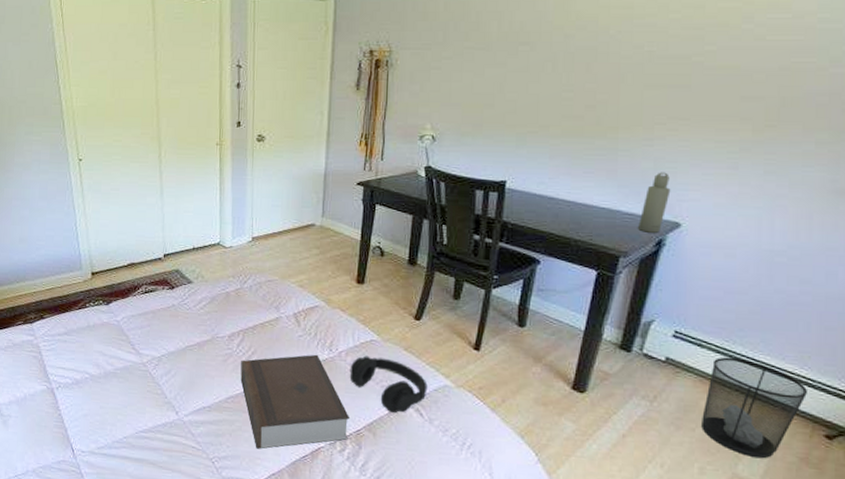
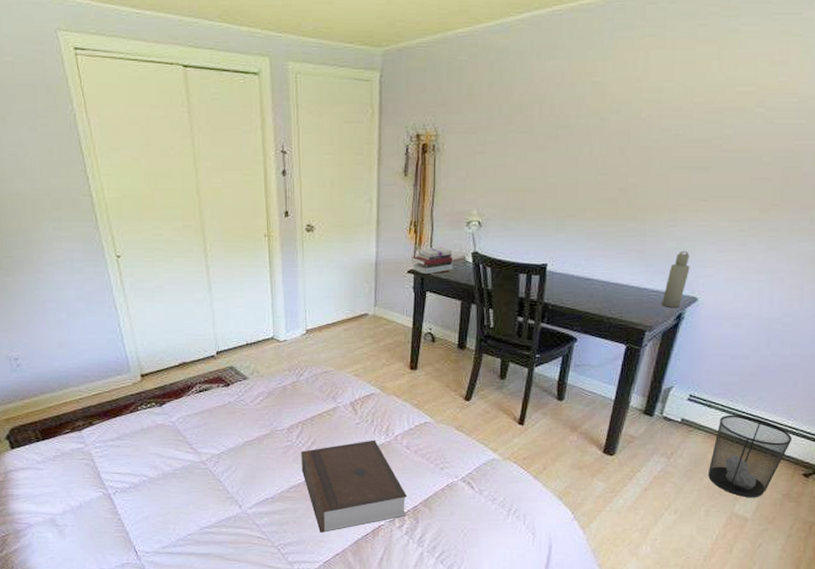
headphones: present [349,355,428,413] -> none [406,437,477,488]
books: none [361,160,405,188] -> present [411,247,453,275]

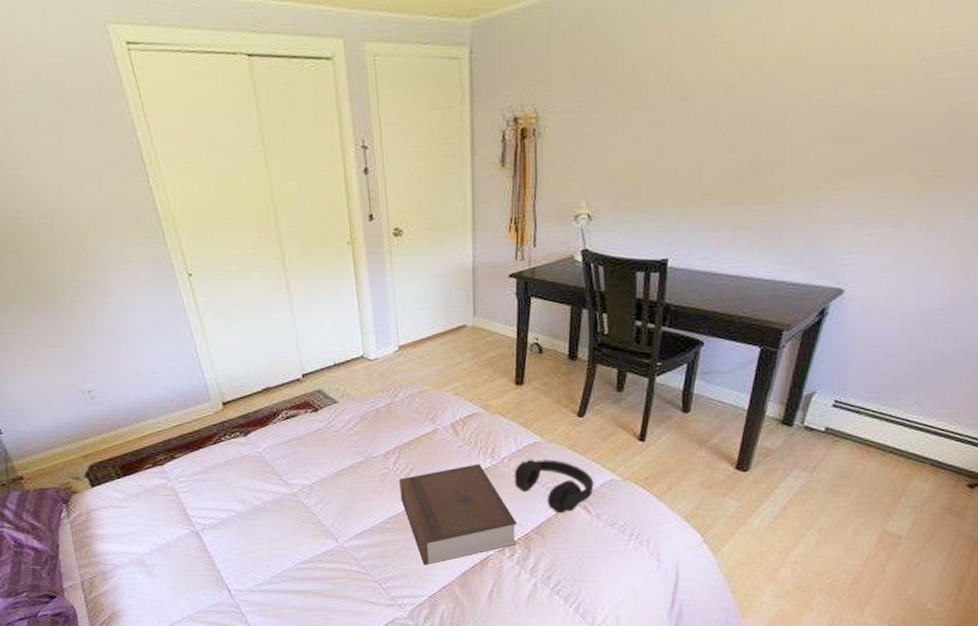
headphones: none [406,437,477,488] -> present [514,459,594,514]
books: present [411,247,453,275] -> none [513,246,560,278]
bottle: present [662,251,690,307] -> none [802,235,835,302]
waste bin: present [708,414,793,498] -> none [857,420,956,514]

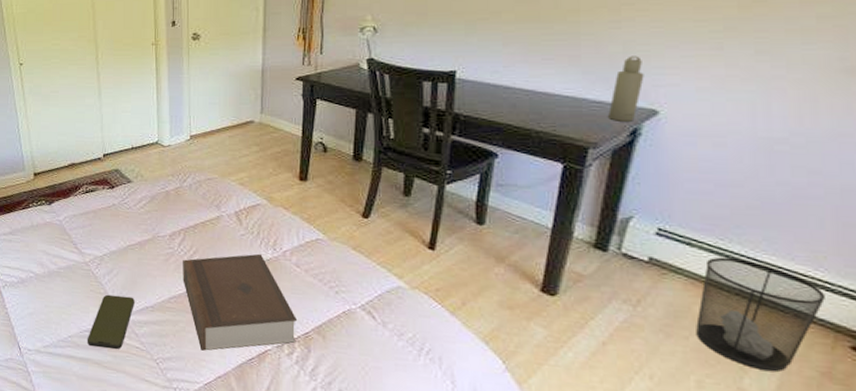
phone: none [303,523,351,577] -> present [87,294,134,349]
headphones: present [514,459,594,514] -> none [295,255,379,316]
bottle: none [802,235,835,302] -> present [608,56,644,122]
waste bin: none [857,420,956,514] -> present [696,257,827,372]

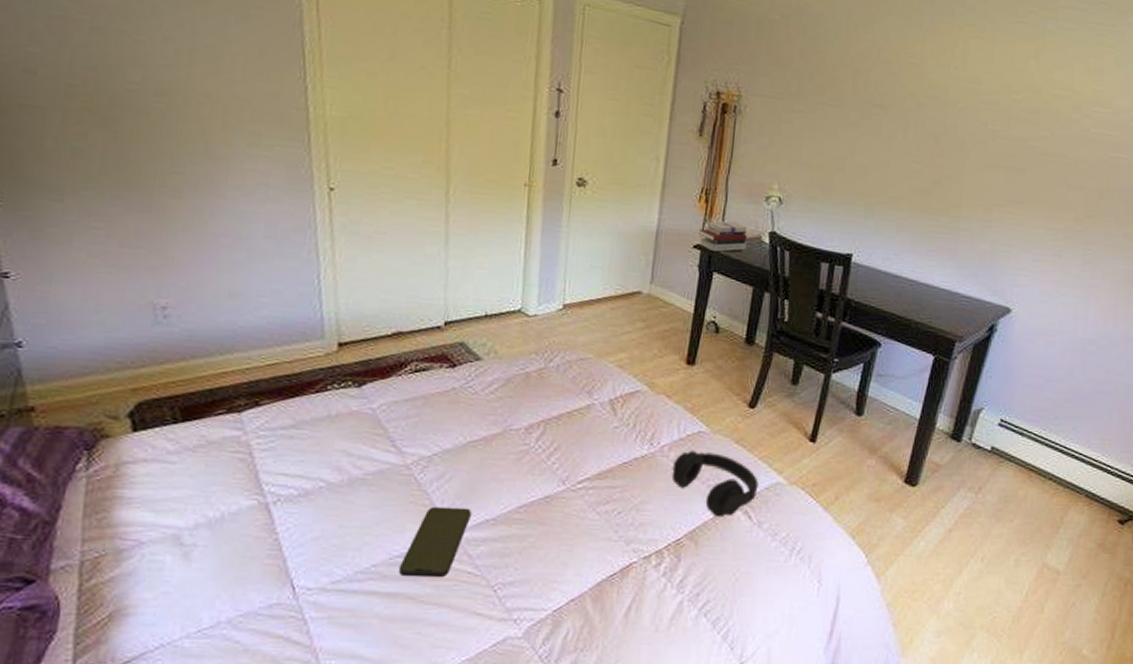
book: present [183,253,298,351] -> none [537,449,670,570]
headphones: none [295,255,379,316] -> present [671,450,759,517]
books: none [300,54,345,82] -> present [699,221,747,252]
bottle: present [608,56,644,122] -> none [974,255,1004,318]
waste bin: present [696,257,827,372] -> none [1019,445,1107,547]

